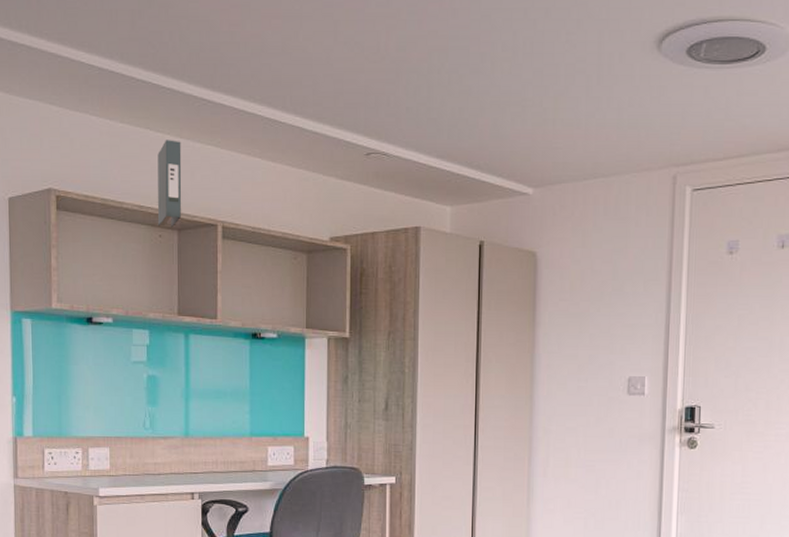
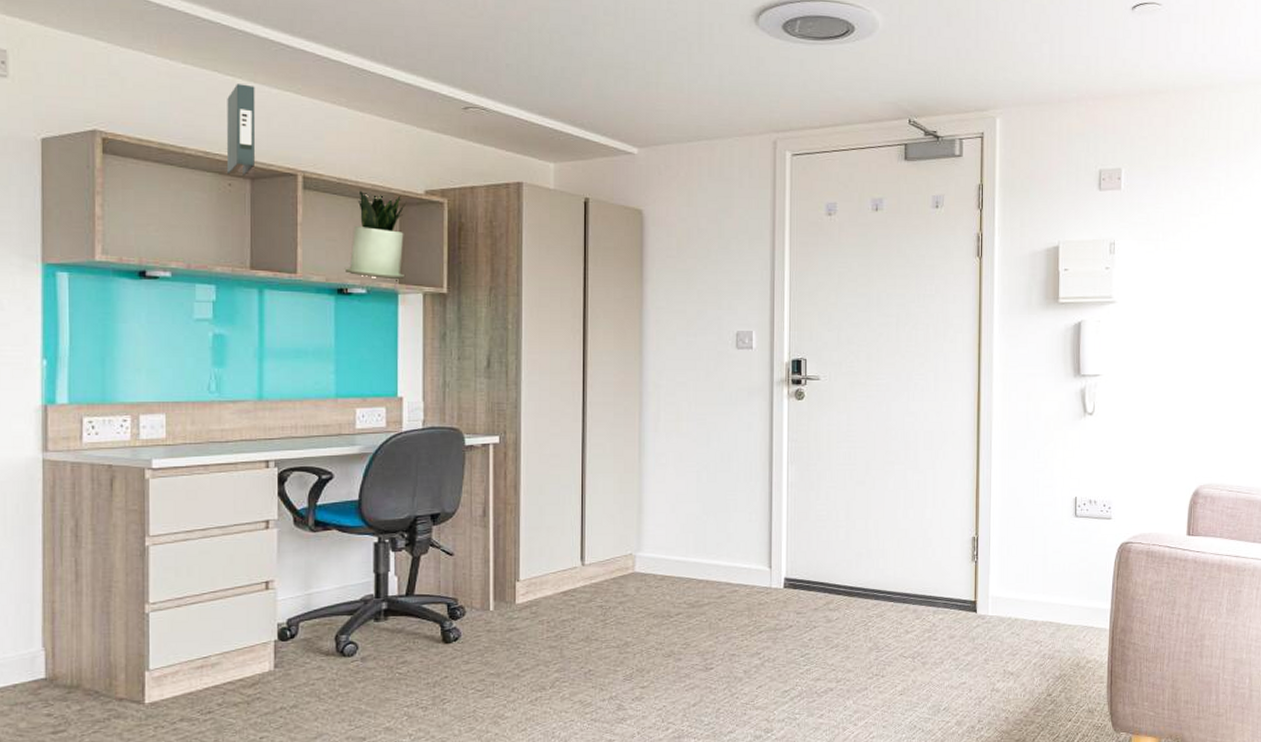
planter: none [258,238,312,325] -> present [344,190,406,280]

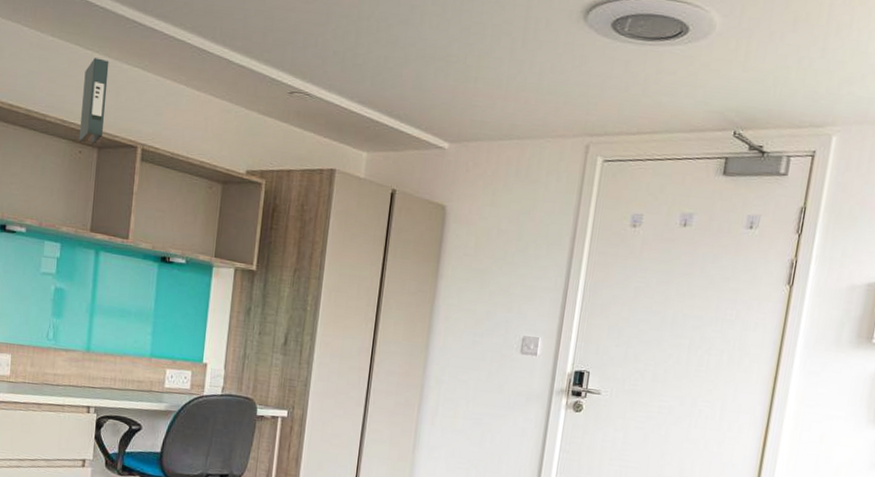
planter: present [344,190,406,280] -> none [169,166,228,254]

